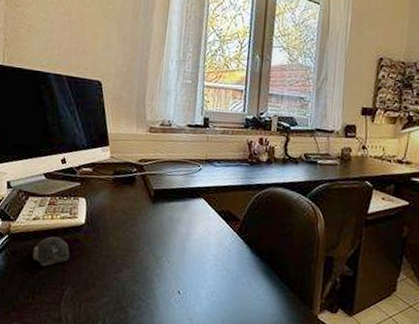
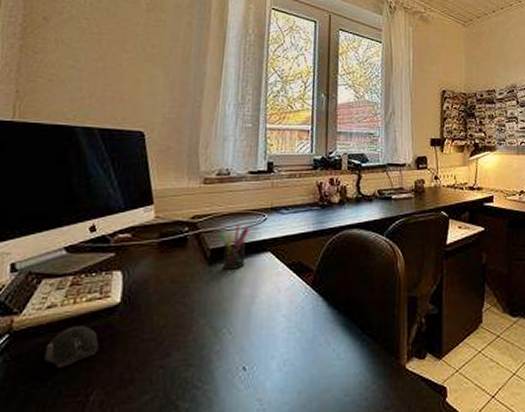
pen holder: none [161,171,186,210] -> present [219,225,249,270]

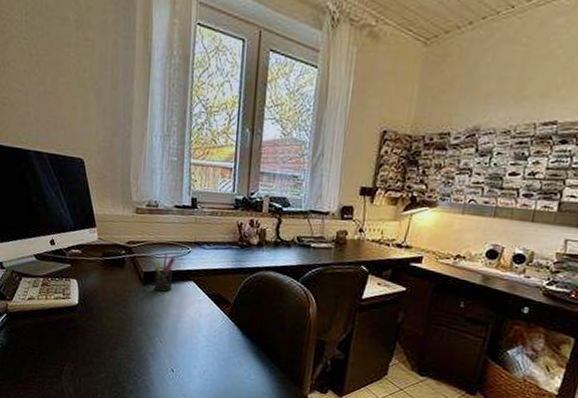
computer mouse: present [44,326,99,369] -> none [31,316,67,344]

